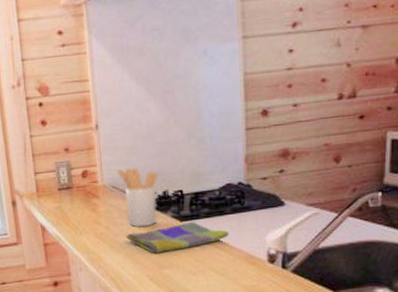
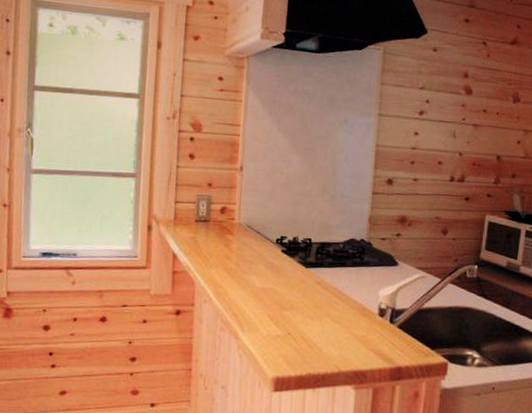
utensil holder: present [116,168,159,227] -> none [253,211,291,268]
dish towel: present [125,222,229,254] -> none [252,269,347,295]

